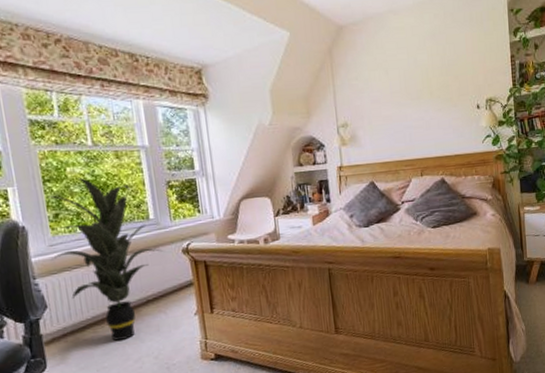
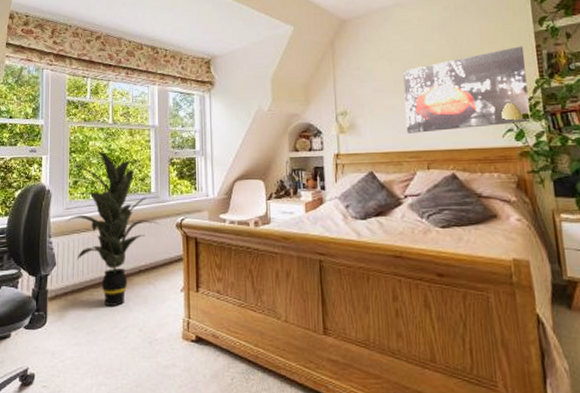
wall art: none [398,56,505,143] -> present [402,46,531,134]

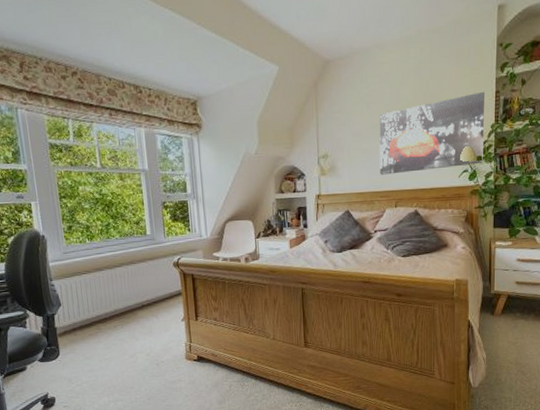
indoor plant: present [66,150,160,306] -> none [62,195,158,337]

